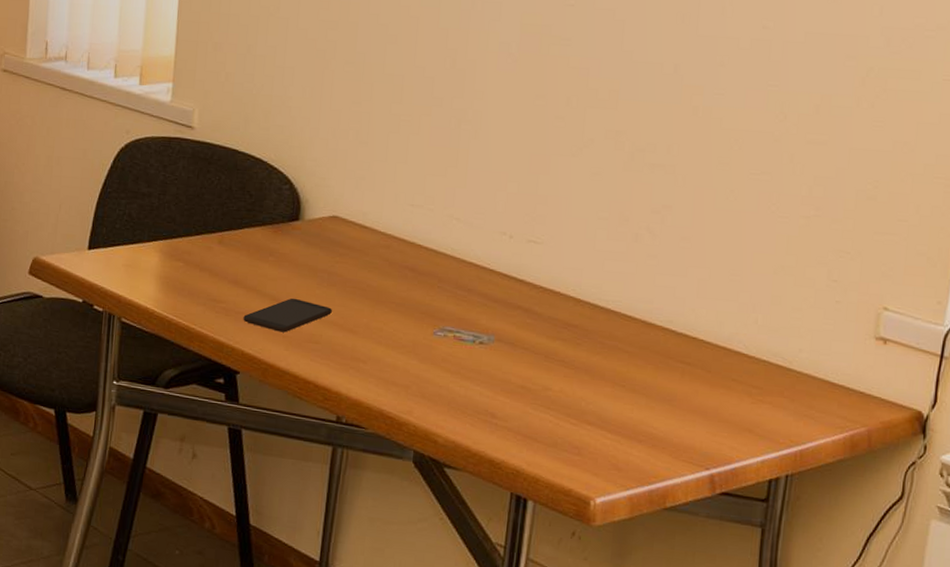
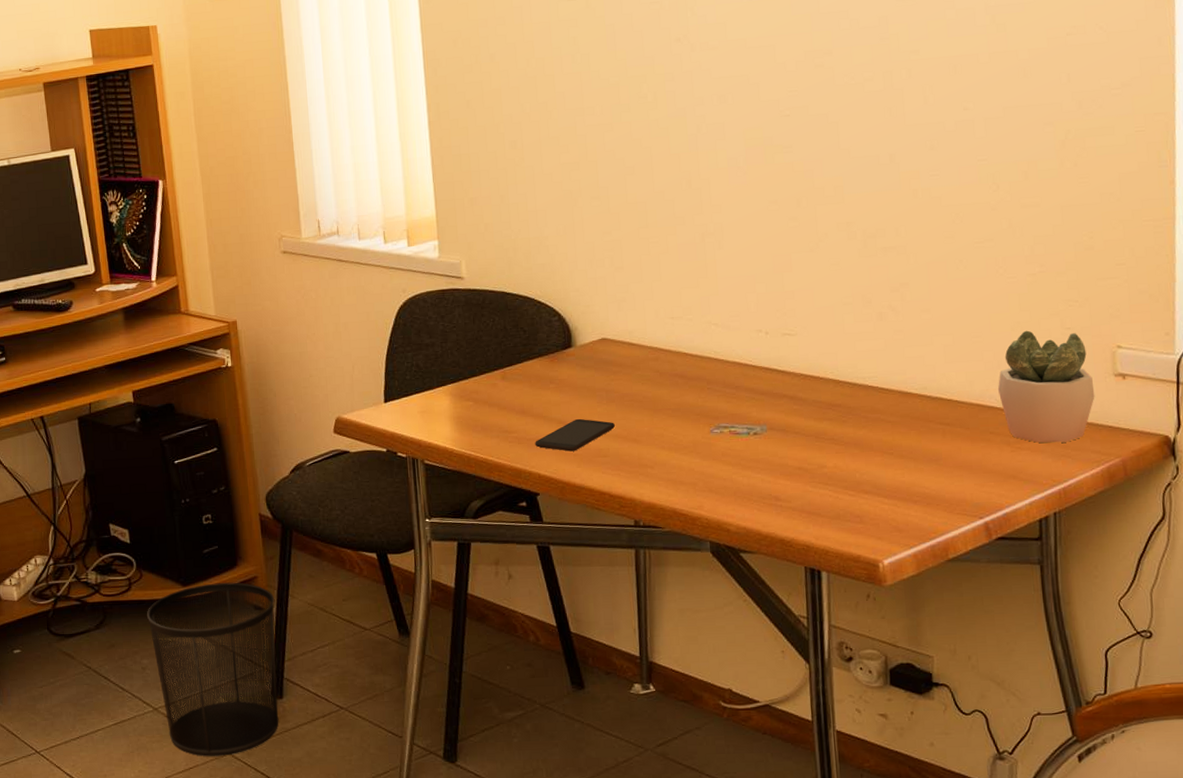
succulent plant: none [748,276,852,402] -> present [997,330,1095,443]

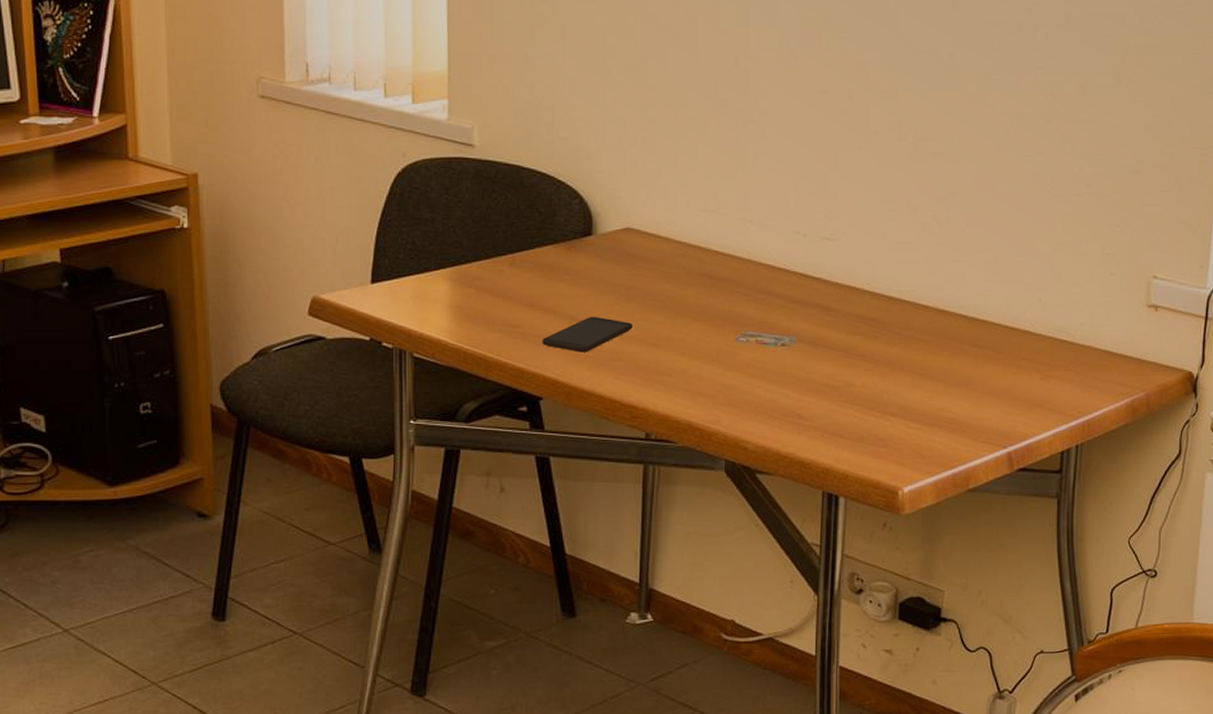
waste bin: present [146,582,279,756] -> none [61,484,222,687]
succulent plant: present [997,330,1095,443] -> none [1033,253,1127,373]

